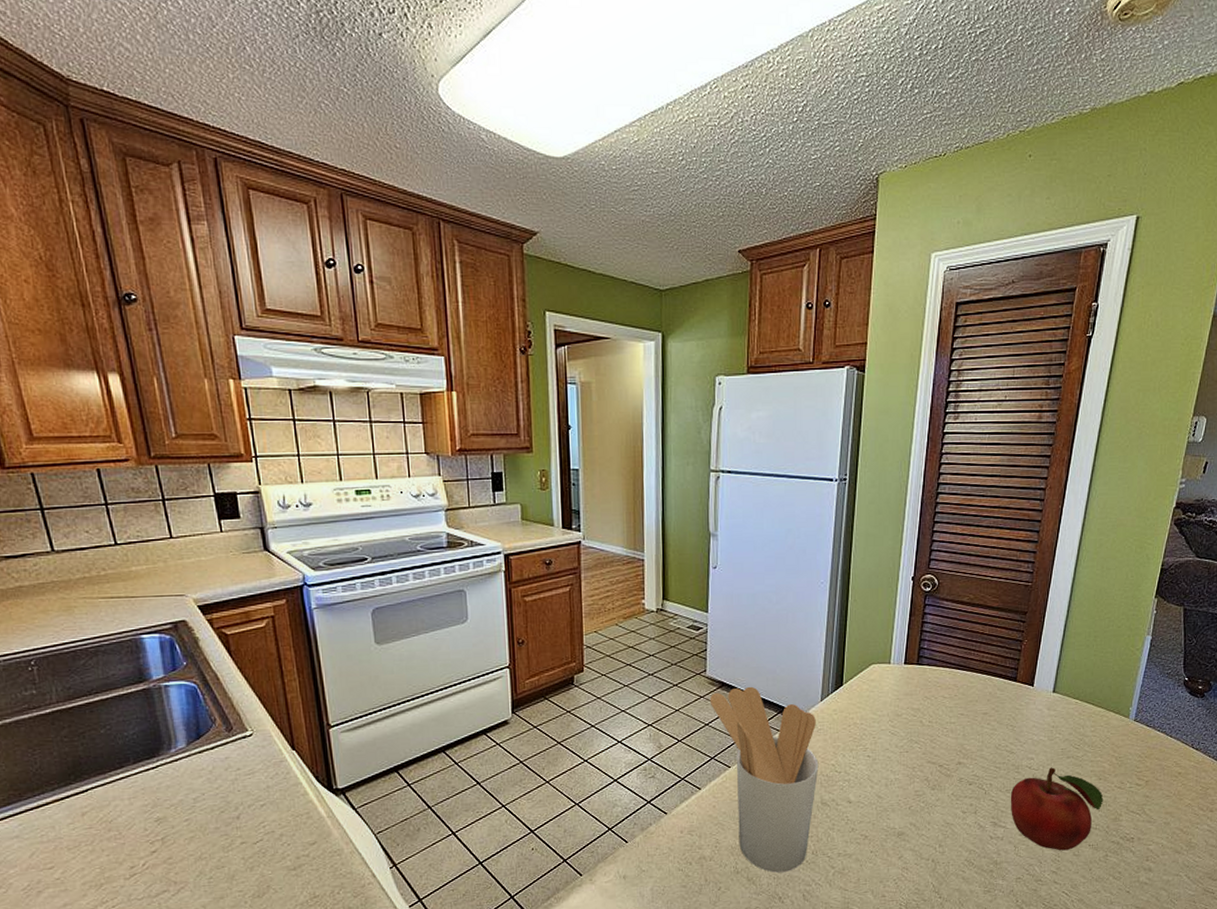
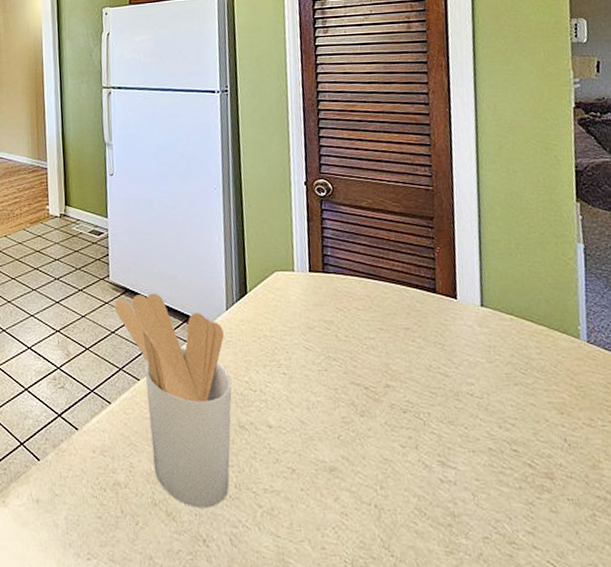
fruit: present [1010,767,1104,851] -> none [455,396,574,504]

